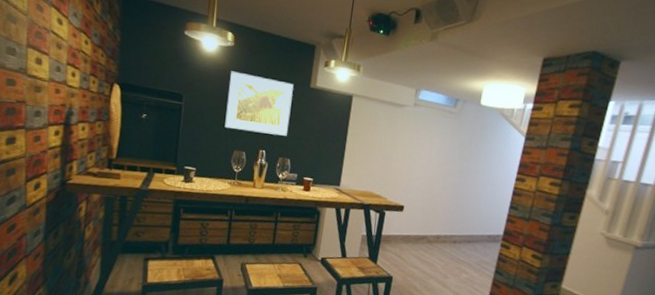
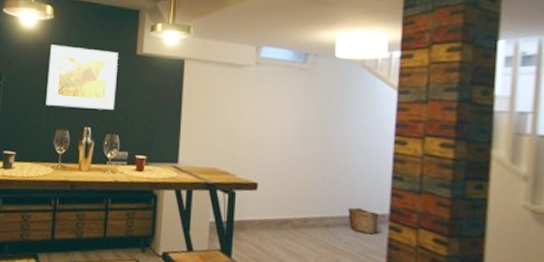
basket: none [471,229,495,250] -> present [347,207,379,235]

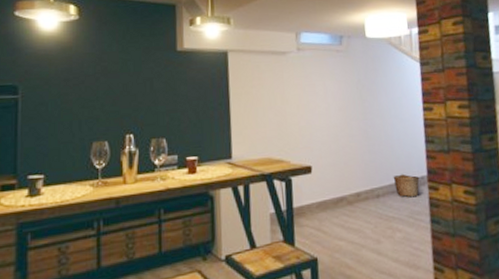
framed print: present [46,44,118,110] -> none [77,47,158,116]

